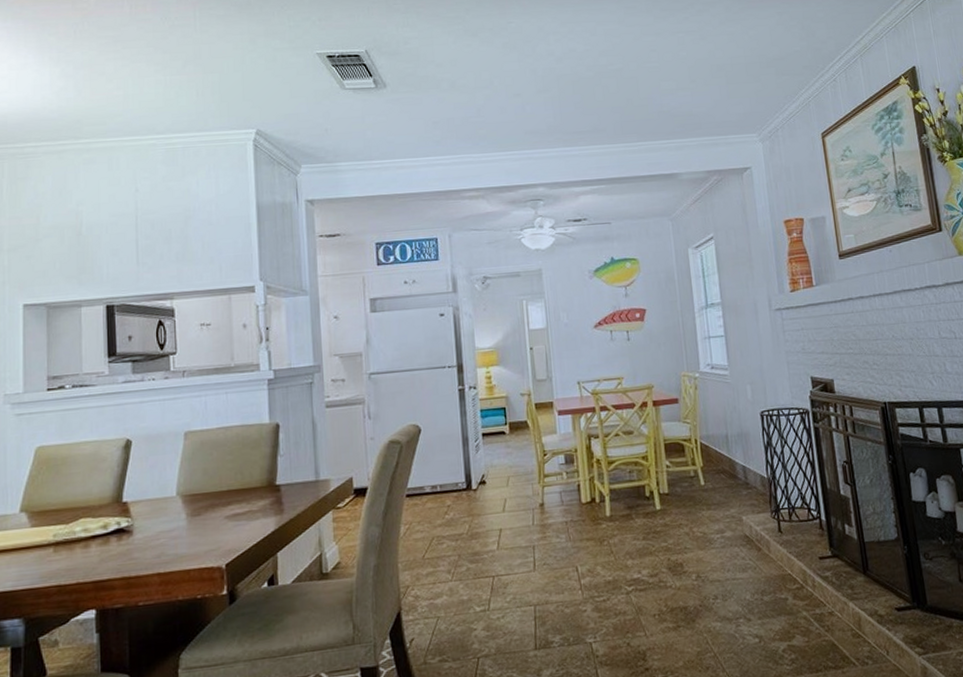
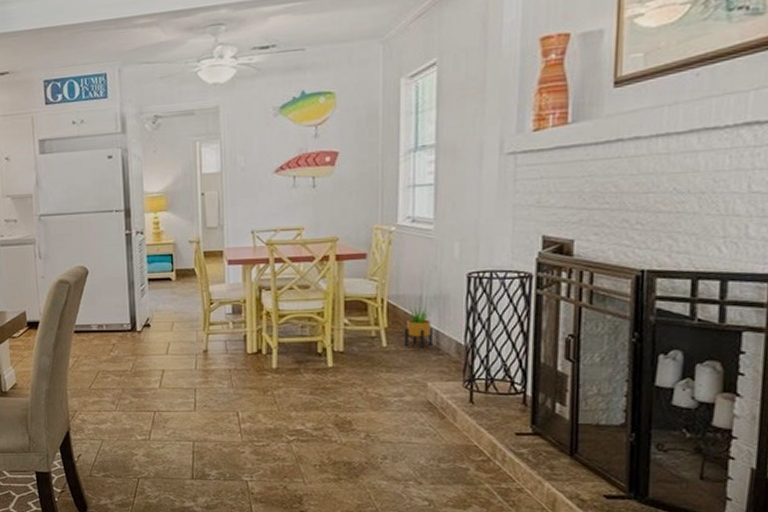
potted plant: none [717,444,741,484] -> present [404,306,432,348]

